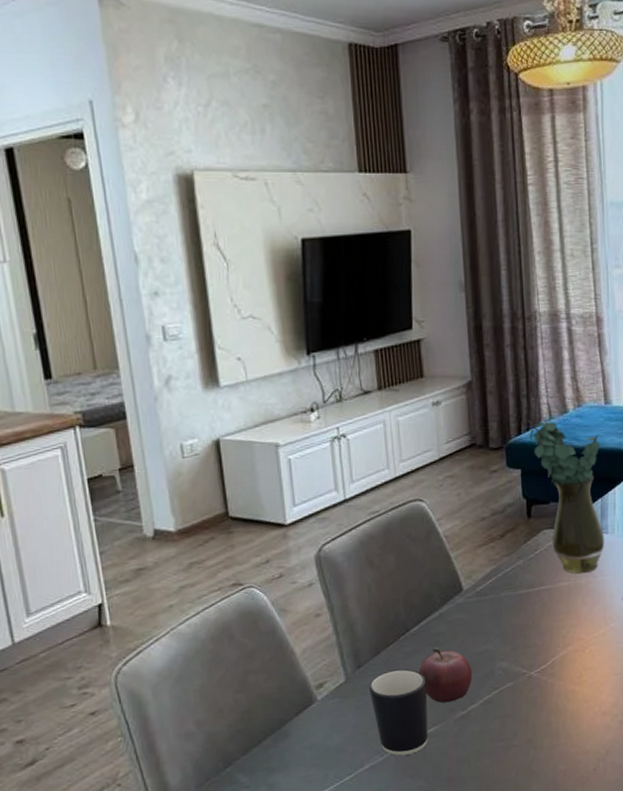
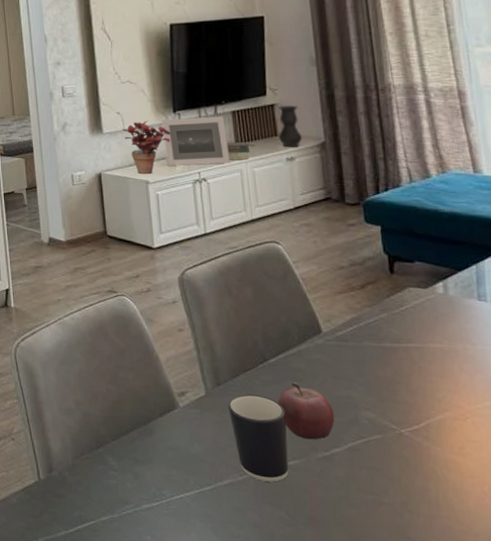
potted plant: none [245,367,305,436] -> present [122,121,171,175]
picture frame: none [293,357,372,423] -> present [162,116,230,166]
books: none [369,387,394,410] -> present [227,142,250,160]
vase: none [424,340,448,390] -> present [277,106,302,147]
vase: present [527,417,605,573] -> none [385,180,484,338]

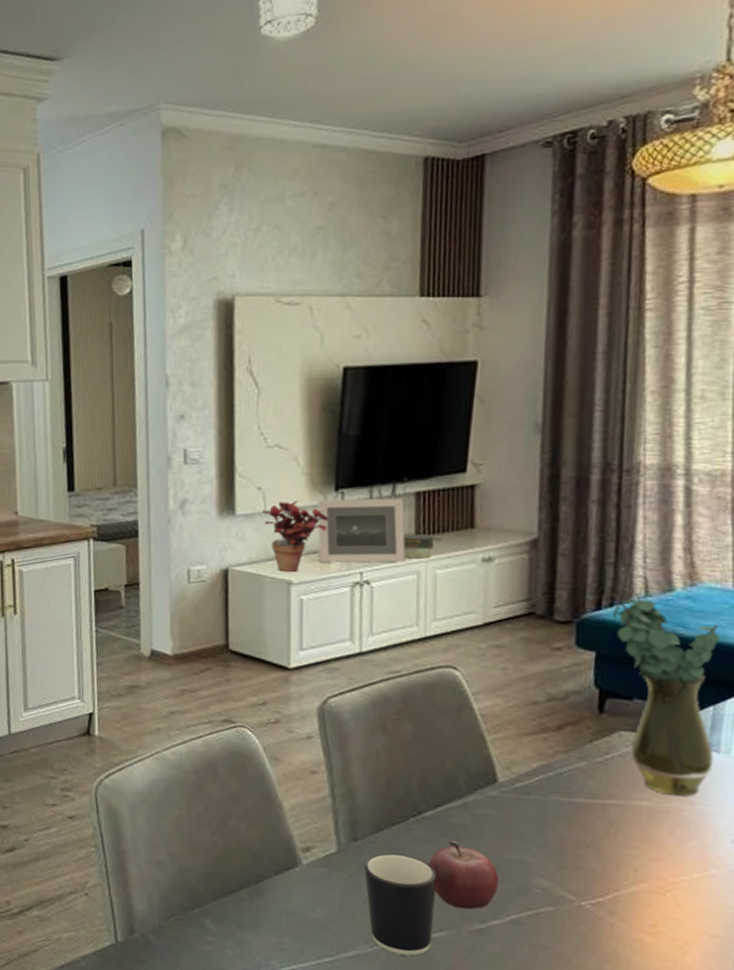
vase: present [277,106,302,147] -> none [474,487,509,544]
vase: none [385,180,484,338] -> present [611,593,720,796]

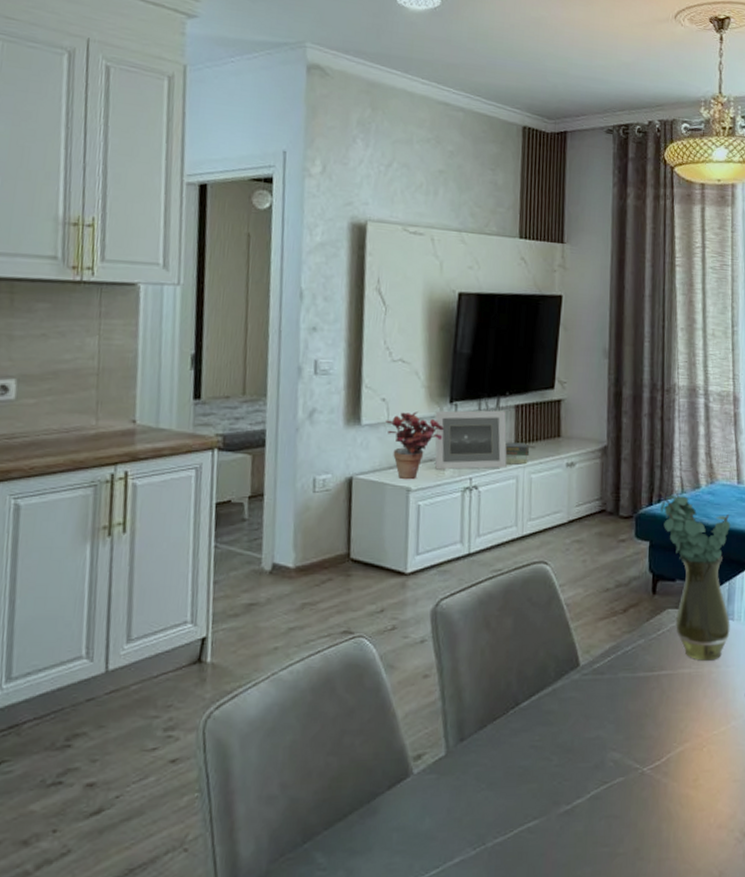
mug: present [363,853,437,956] -> none [469,747,531,852]
fruit: present [429,841,500,910] -> none [525,728,582,794]

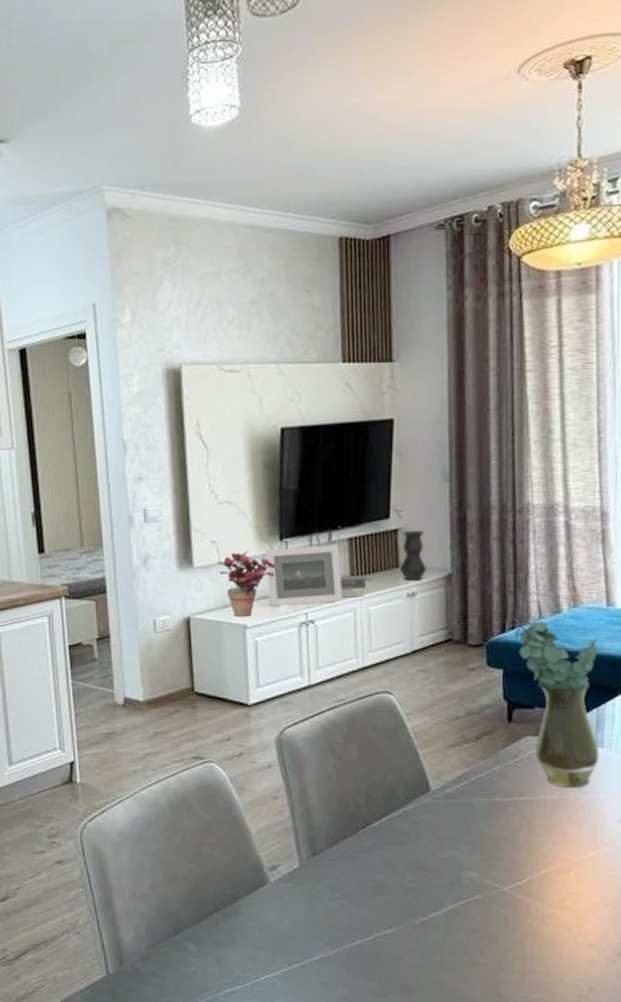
vase: none [560,402,586,451] -> present [399,531,426,581]

